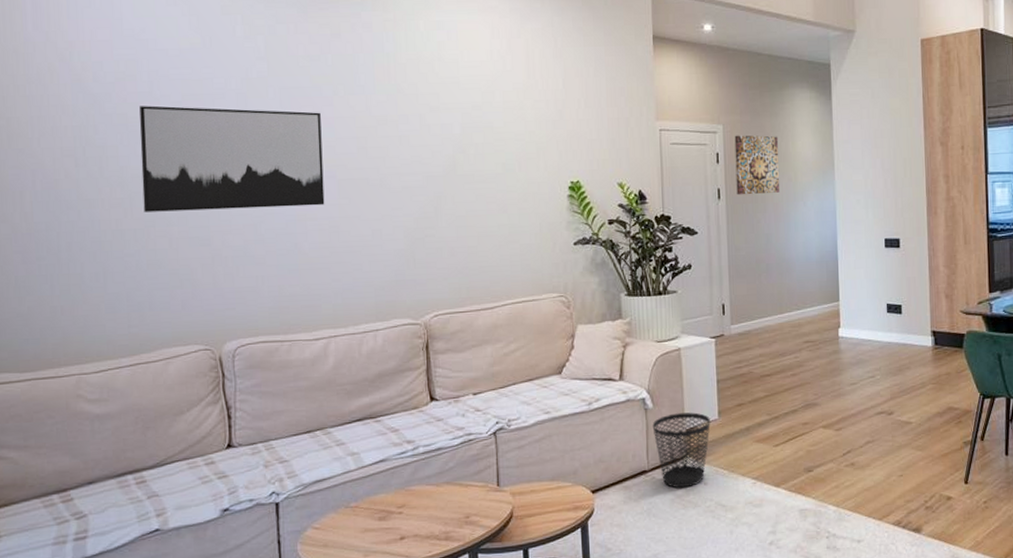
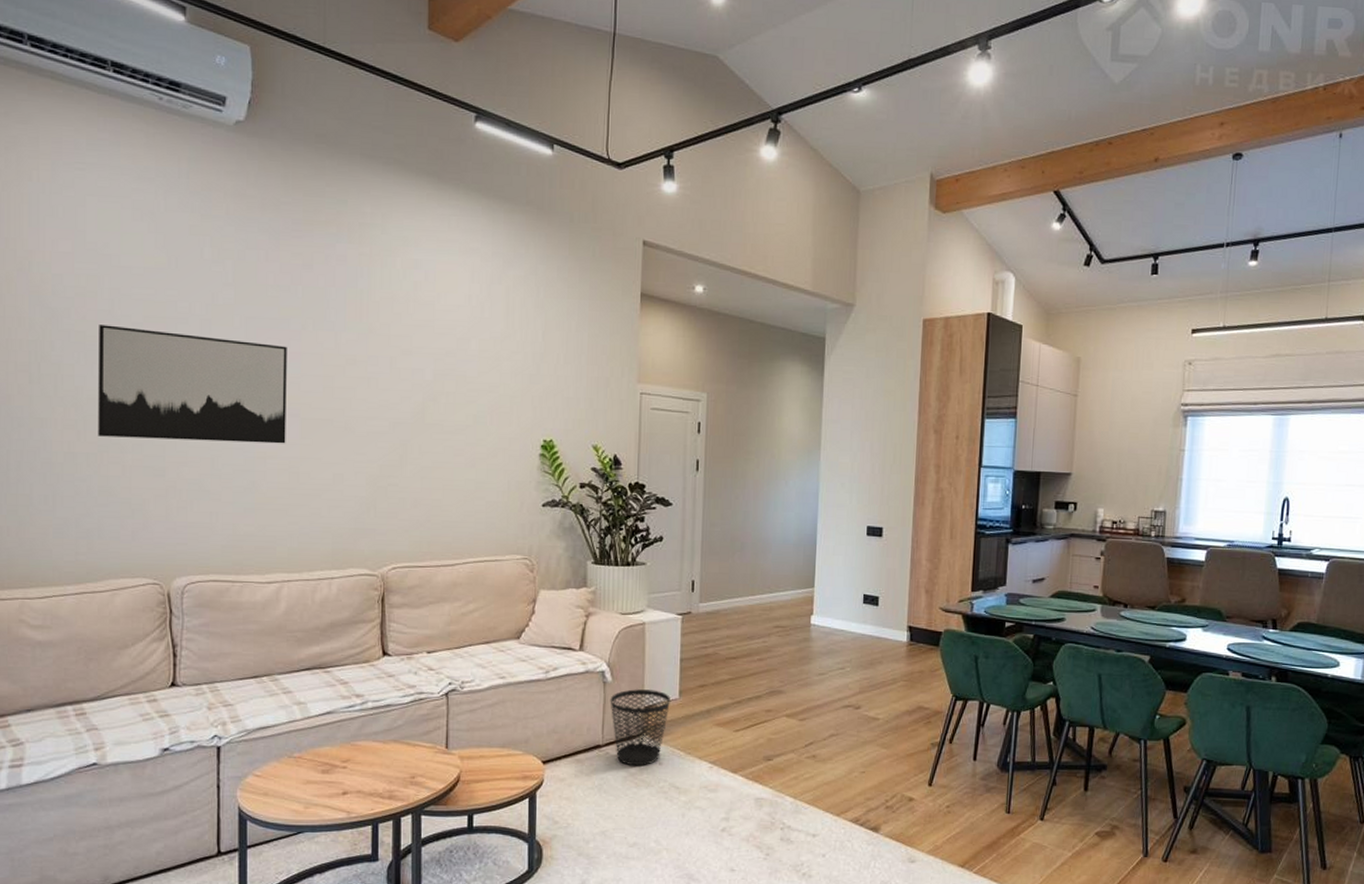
wall art: present [734,135,780,195] -> none [716,405,765,469]

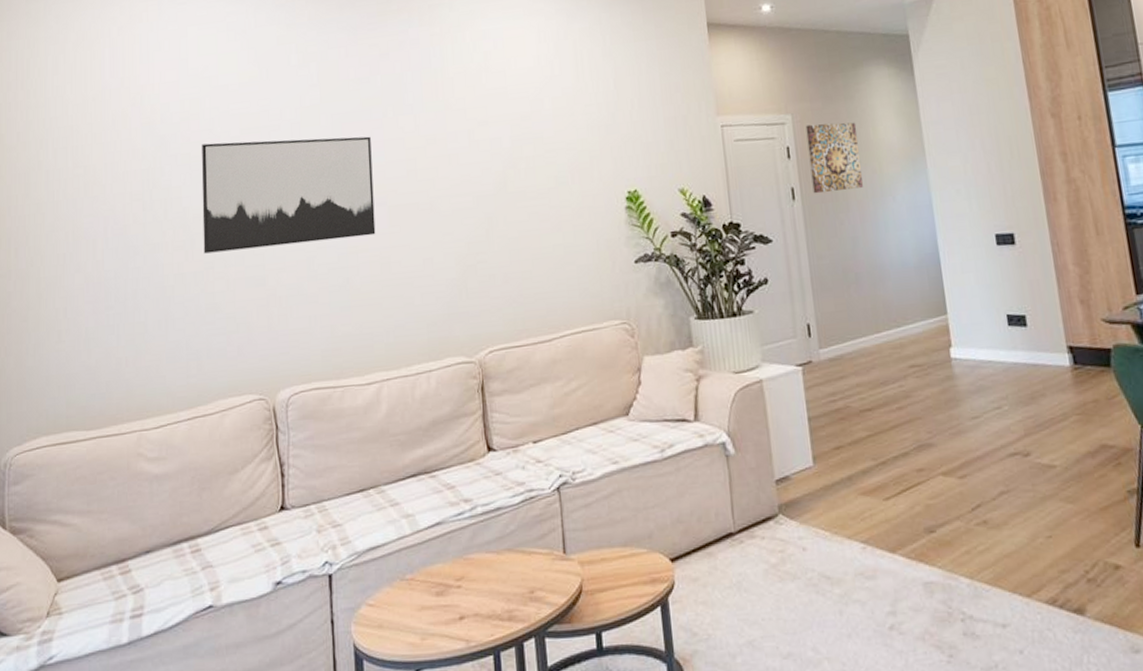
wastebasket: present [610,689,670,766] -> none [736,458,805,555]
wall art: none [716,405,765,469] -> present [805,122,863,194]

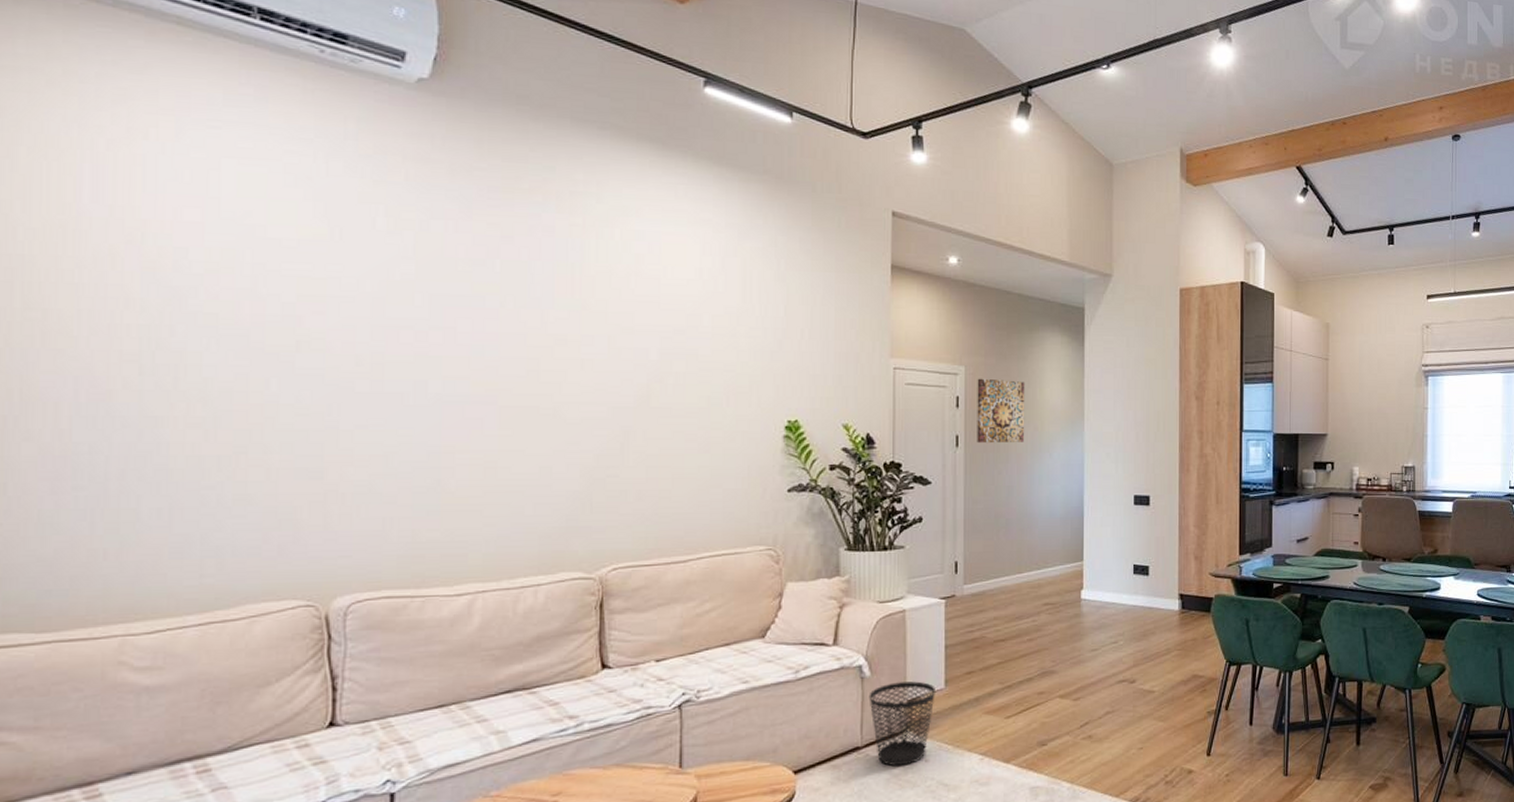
wall art: present [201,136,376,254] -> none [233,305,482,436]
wastebasket: none [736,458,805,555] -> present [869,681,935,767]

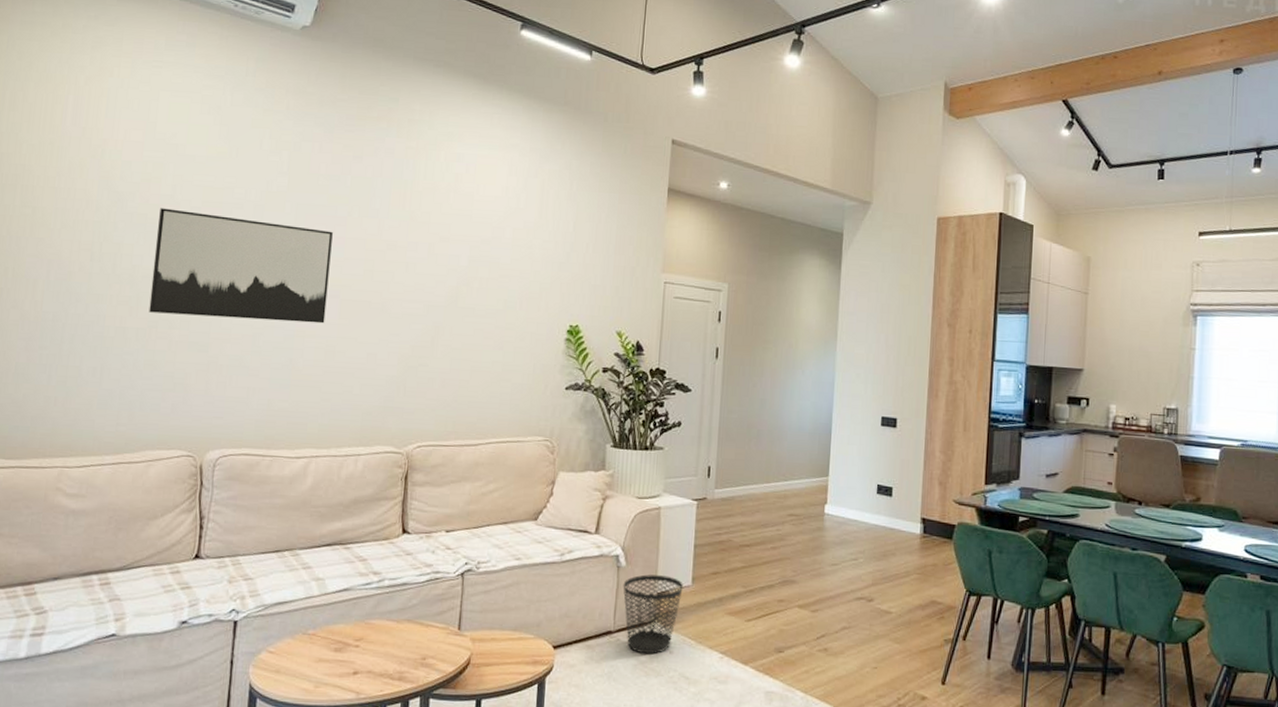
wall art: none [233,305,482,436] -> present [149,208,333,324]
wall art: present [977,378,1025,444] -> none [735,295,783,358]

